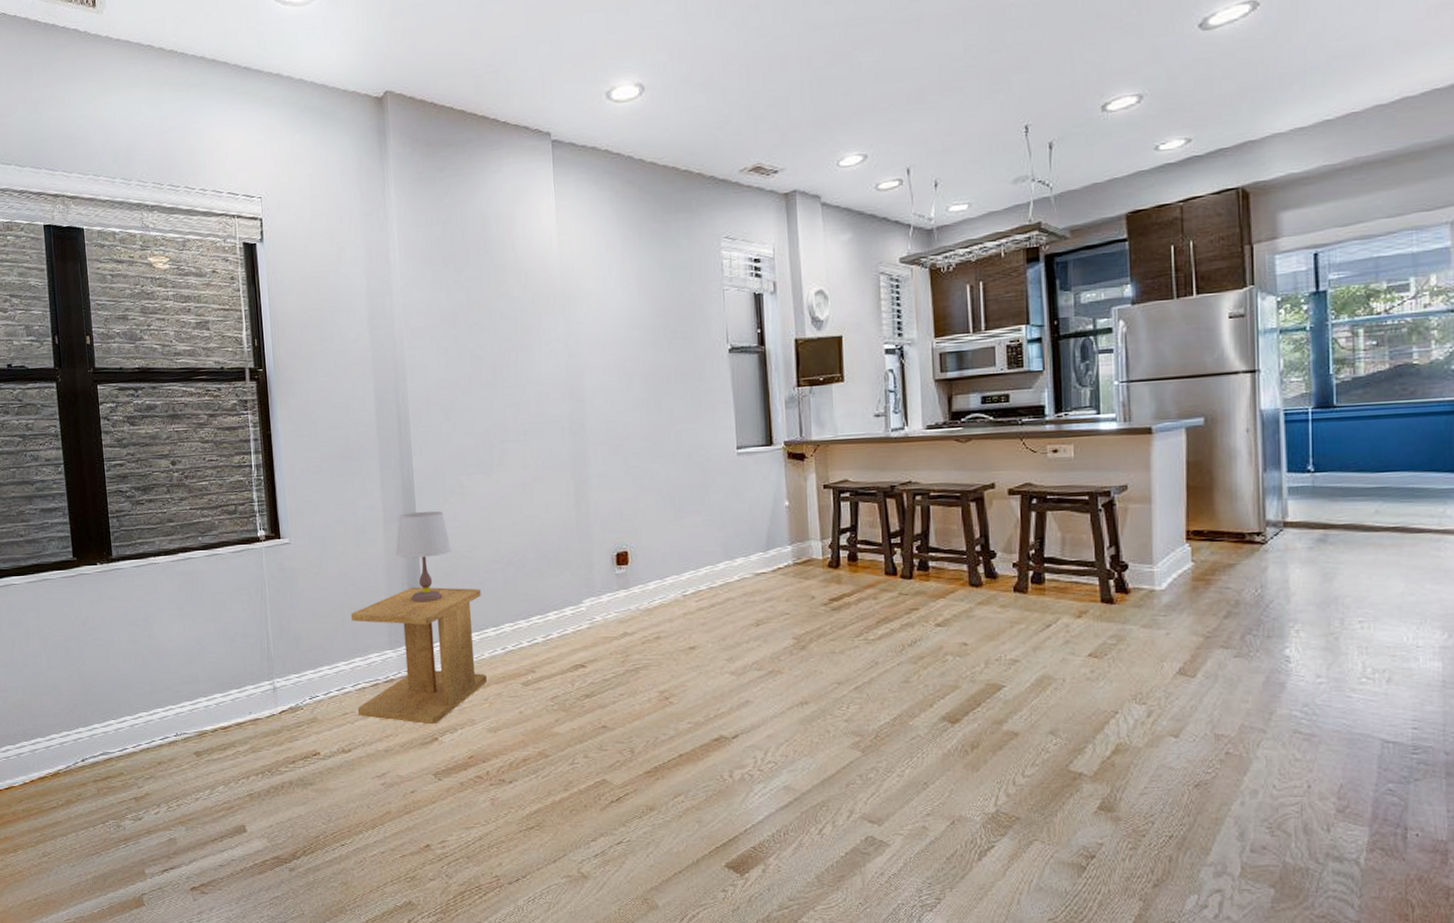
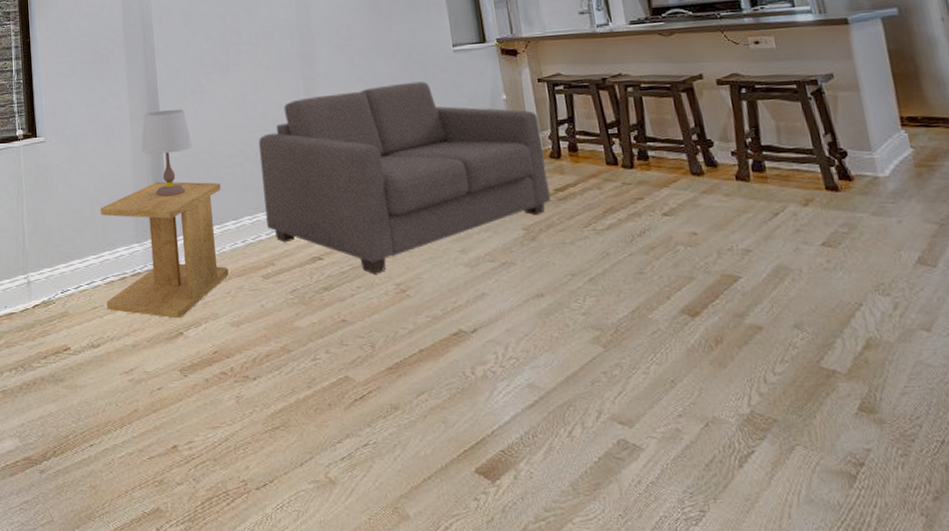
sofa: none [522,485,824,682] -> present [258,81,551,274]

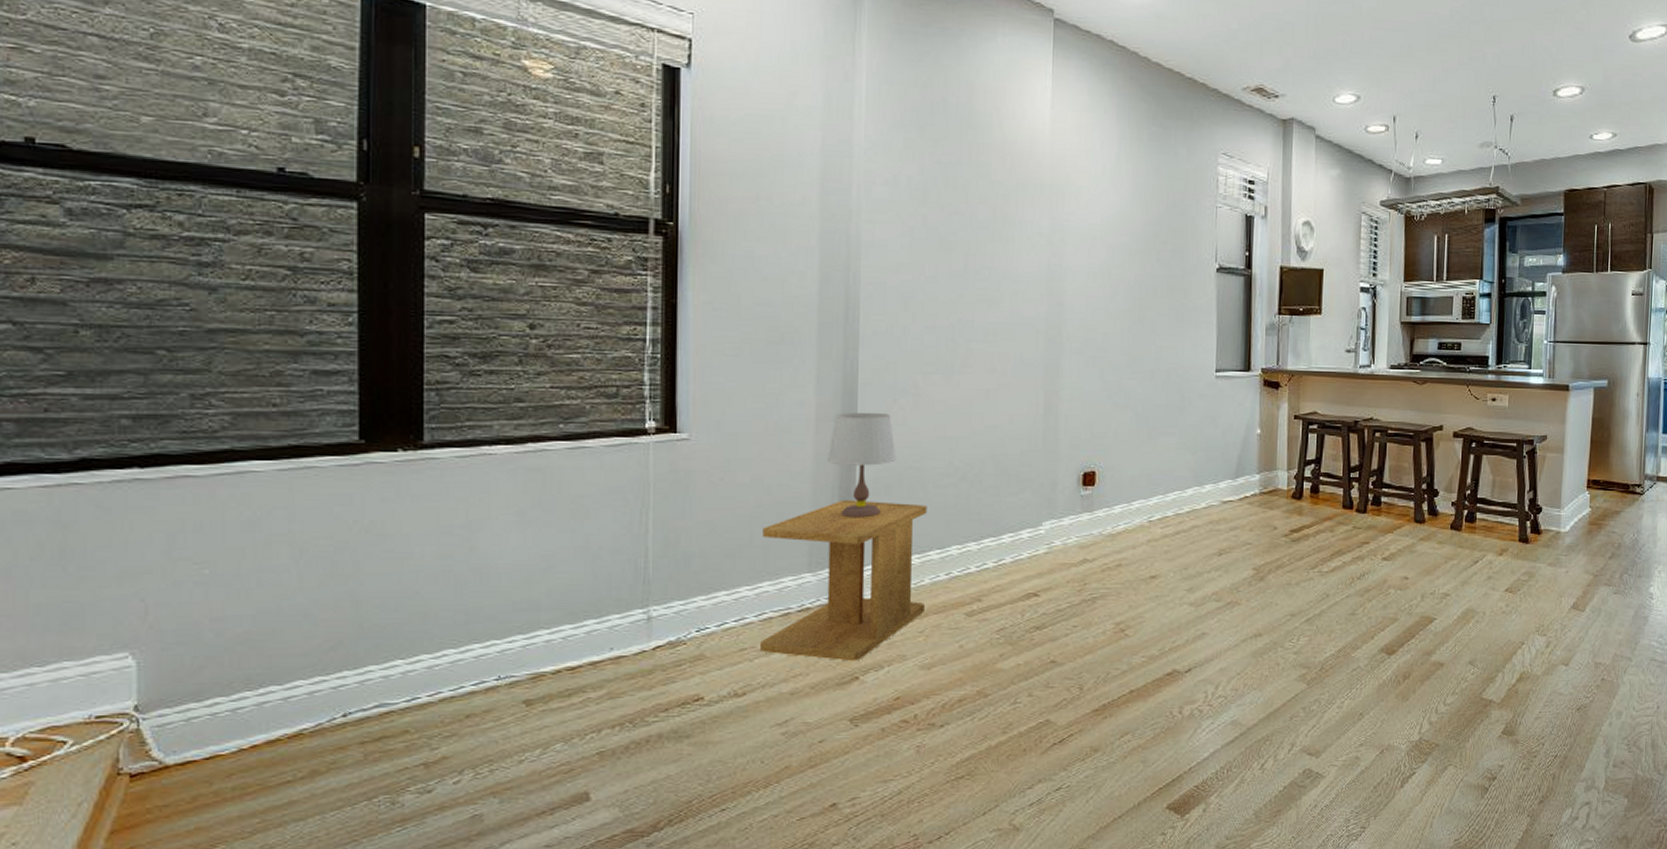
sofa: present [258,81,551,274] -> none [979,406,1288,612]

